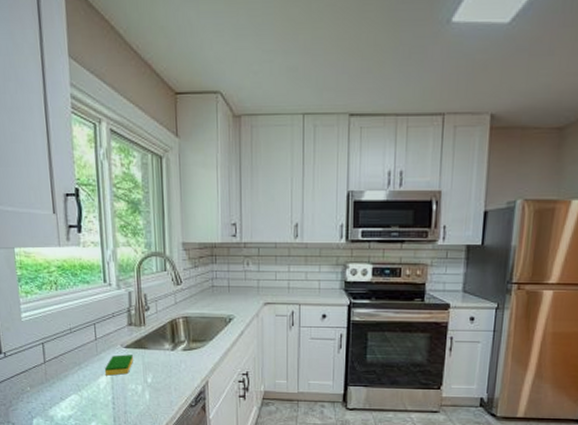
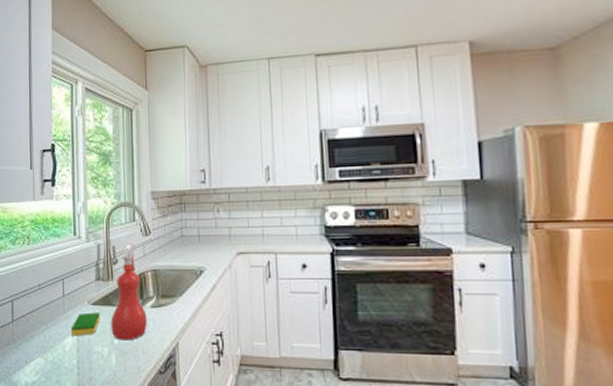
spray bottle: none [143,292,179,379] -> present [110,244,147,341]

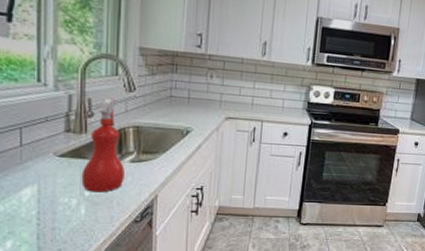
dish sponge: present [70,312,100,336] -> none [29,164,68,188]

